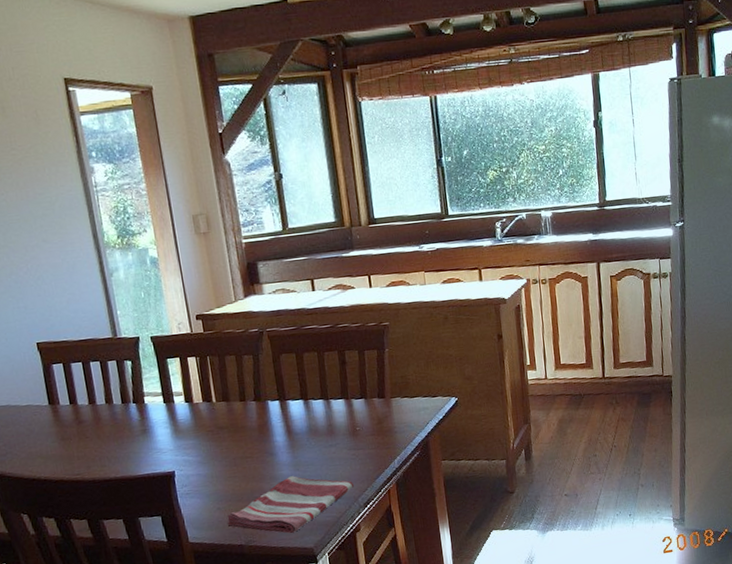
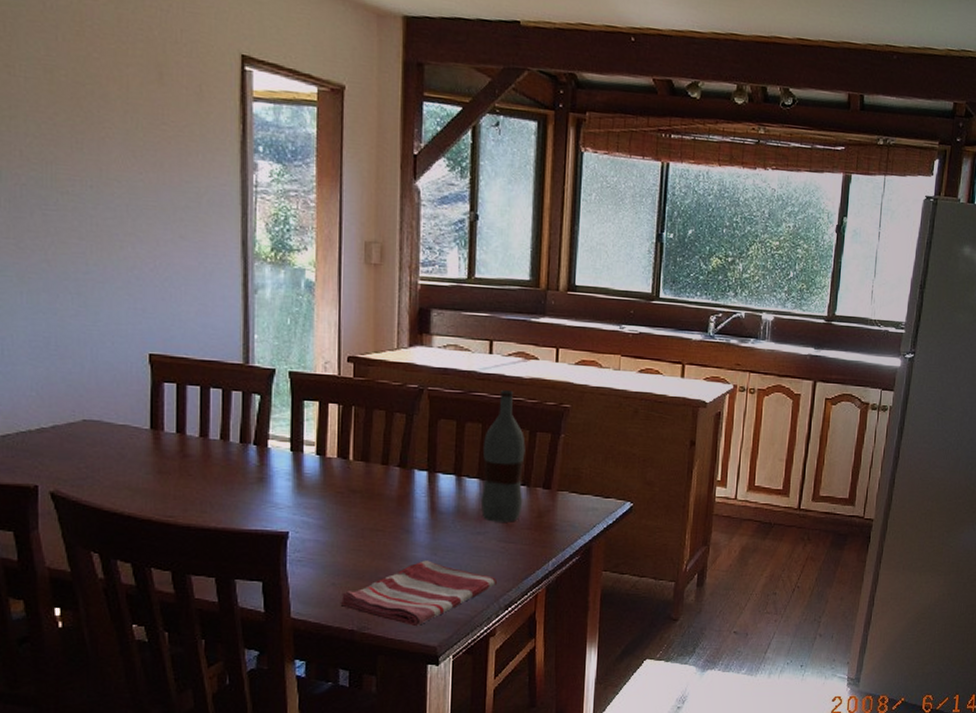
bottle: none [321,319,364,435] -> present [480,390,526,522]

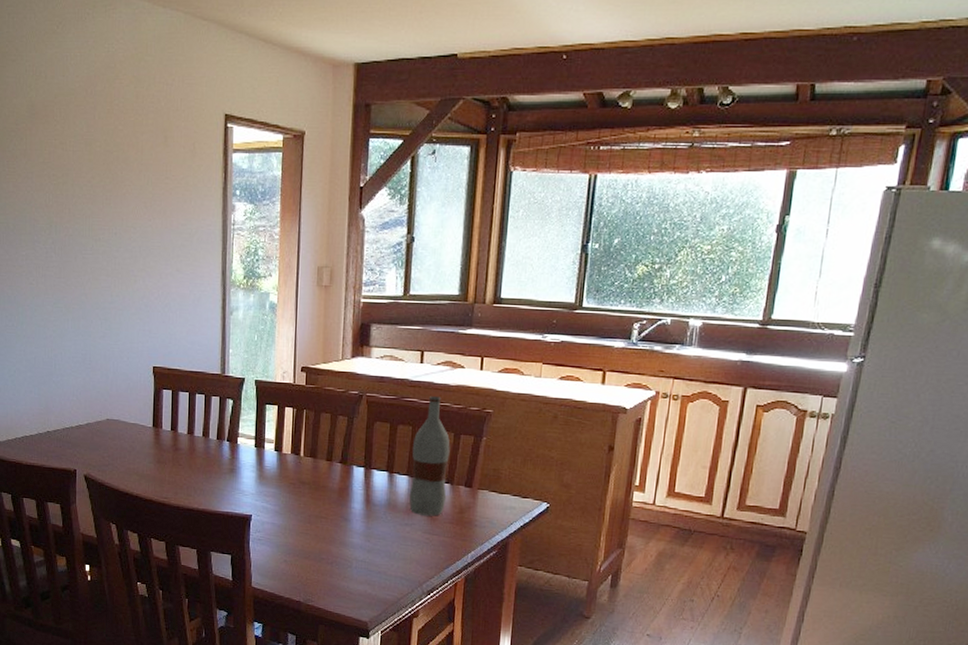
dish towel: present [340,560,498,627] -> none [290,546,422,603]

